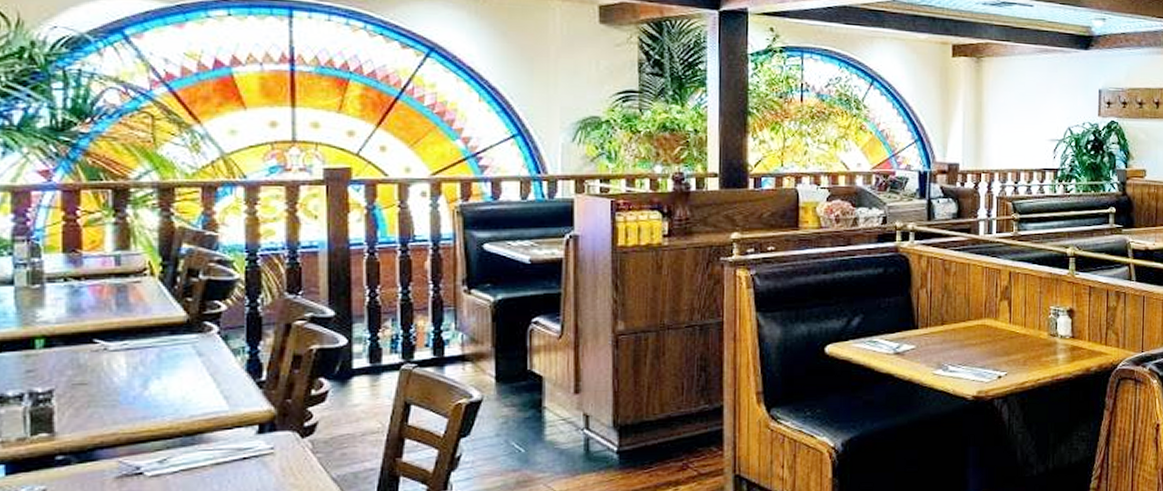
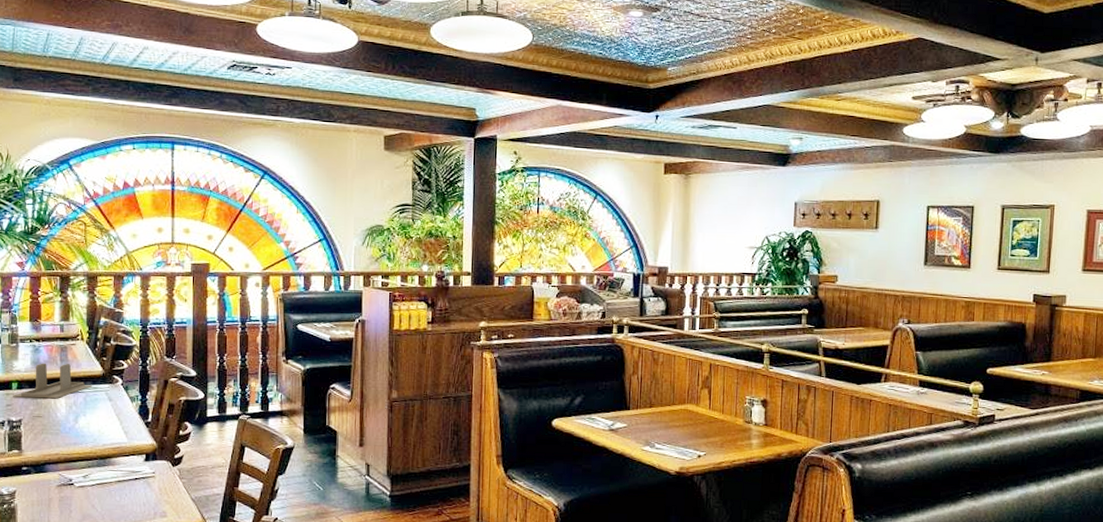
napkin holder: none [37,309,169,359] -> present [13,363,92,399]

